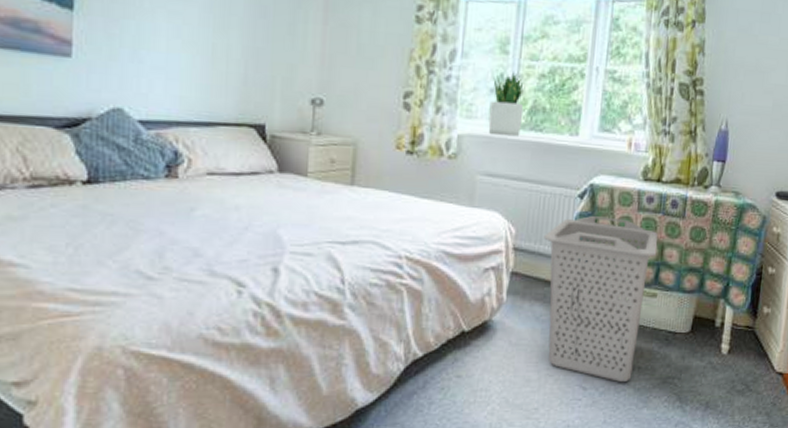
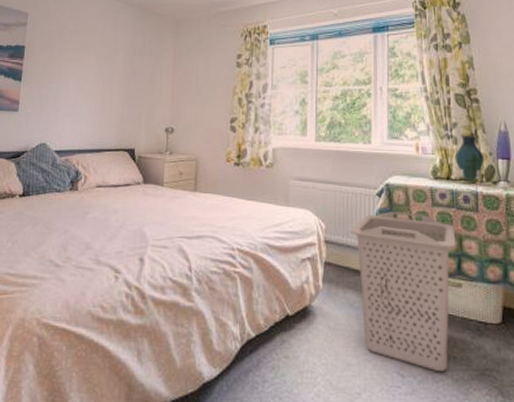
planter: present [488,72,525,137] -> none [296,97,323,148]
vase: none [668,133,700,186] -> present [454,136,485,182]

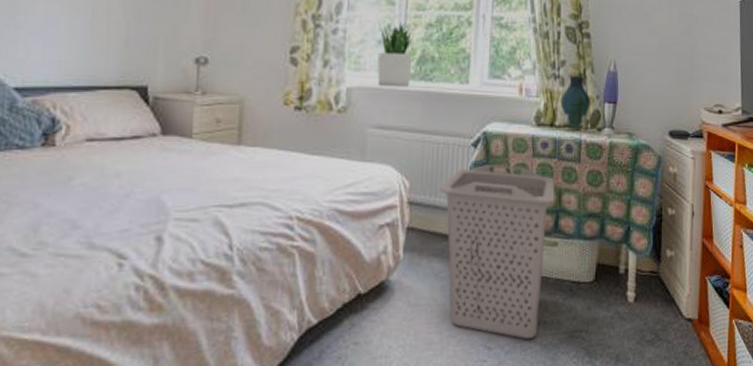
planter: none [296,97,323,148] -> present [377,23,413,88]

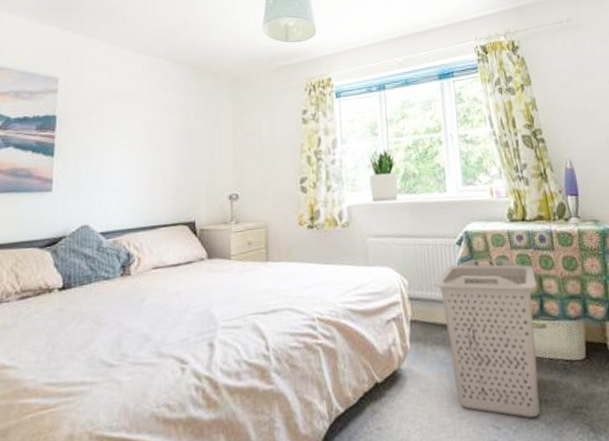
vase: present [560,76,592,129] -> none [527,175,556,222]

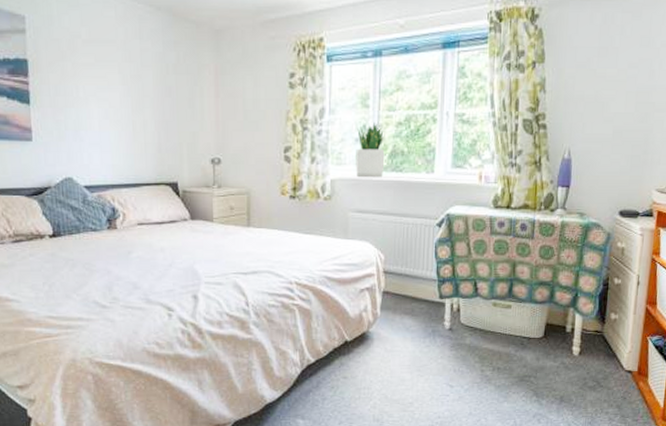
laundry basket: present [433,258,541,419] -> none [409,240,510,381]

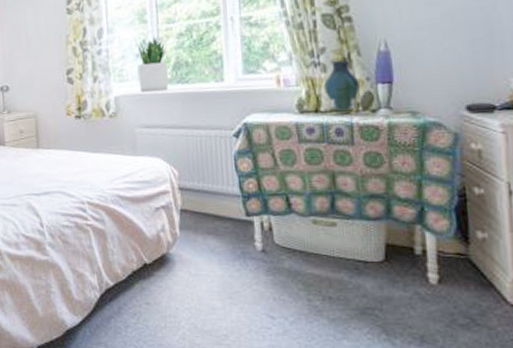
vase: none [516,164,546,210] -> present [323,60,361,114]

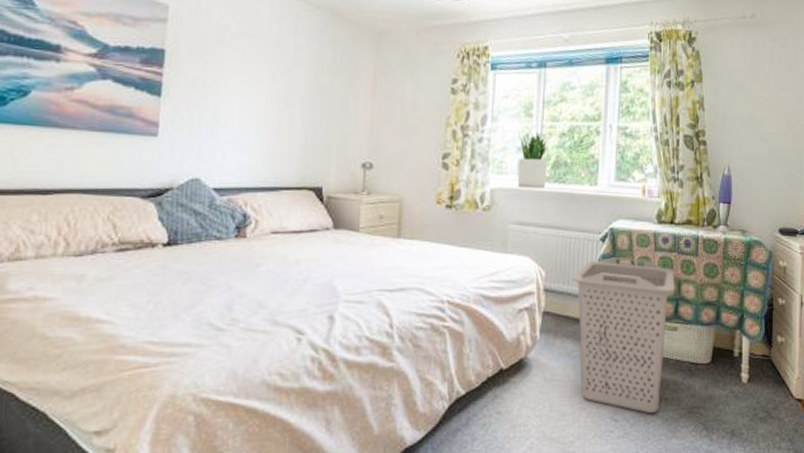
laundry basket: none [206,151,329,313] -> present [571,256,675,414]
vase: present [323,60,361,114] -> none [679,179,708,226]

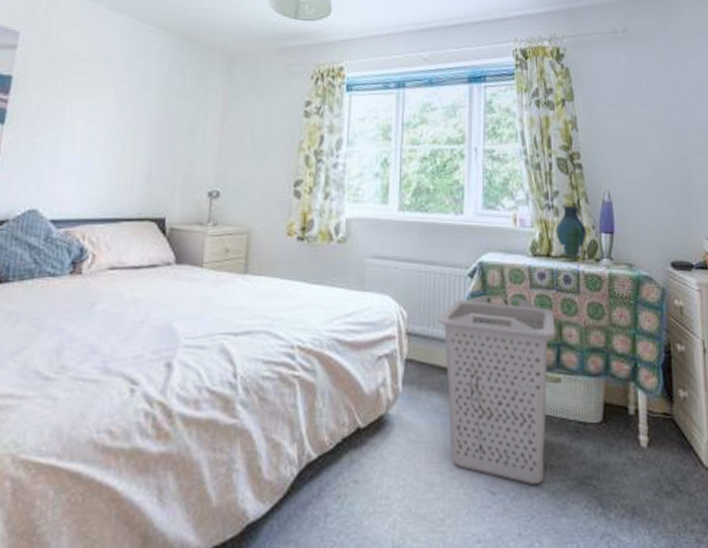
planter: present [517,132,548,189] -> none [375,157,409,218]
vase: none [679,179,708,226] -> present [555,206,588,260]

